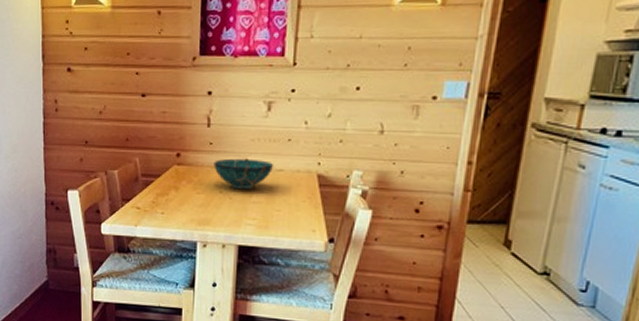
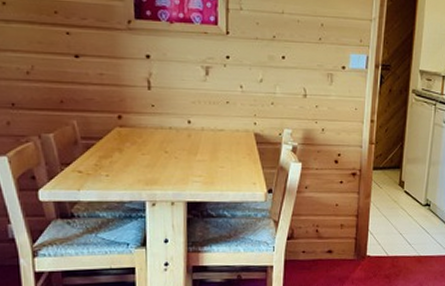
decorative bowl: present [213,158,274,190] -> none [157,120,215,149]

